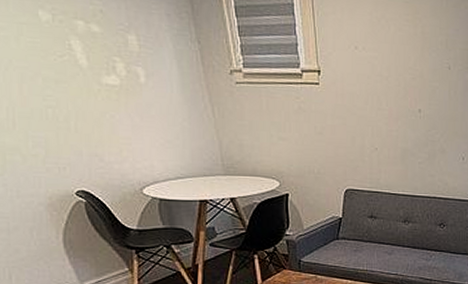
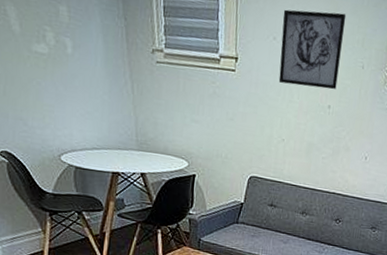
wall art: none [362,16,427,93] -> present [278,9,347,90]

